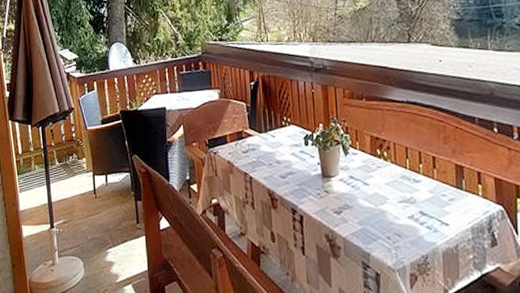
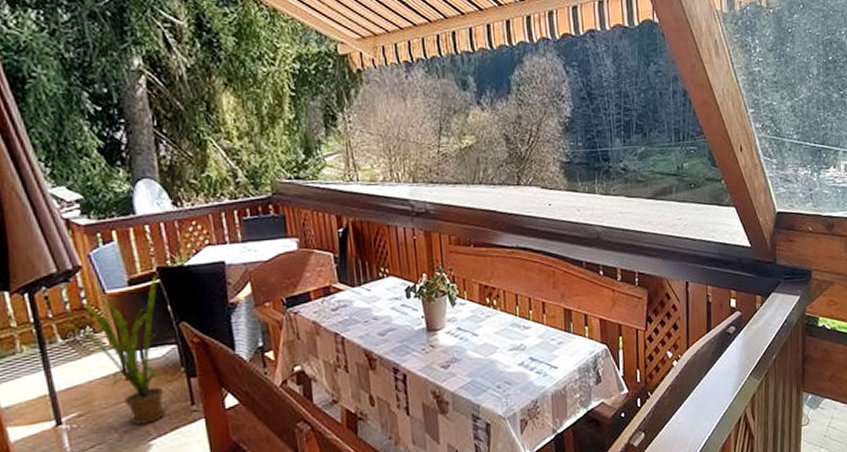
house plant: none [53,116,122,235] -> present [49,274,167,425]

